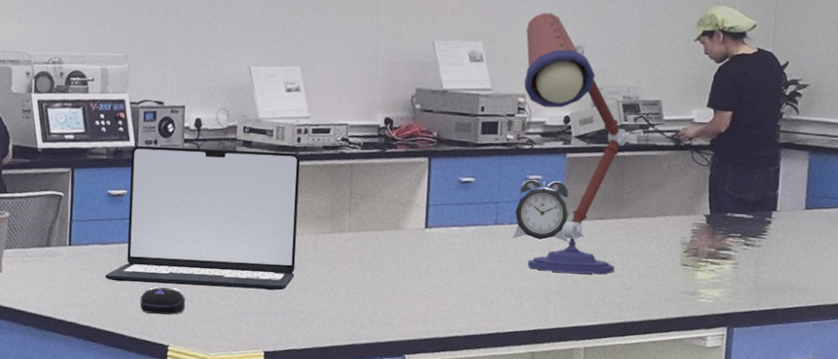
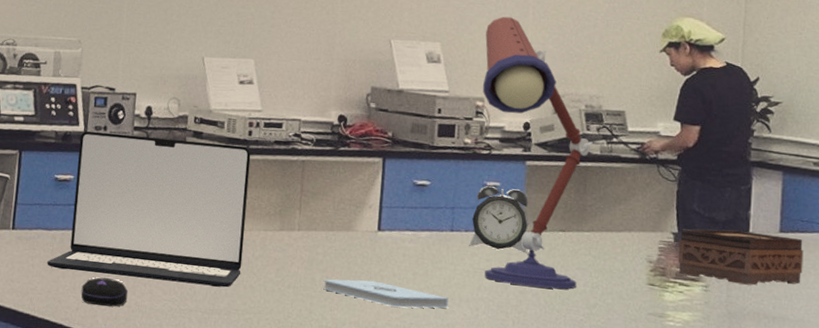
notepad: none [374,275,494,300] -> present [323,279,448,308]
tissue box: none [709,209,827,261] -> present [677,228,804,286]

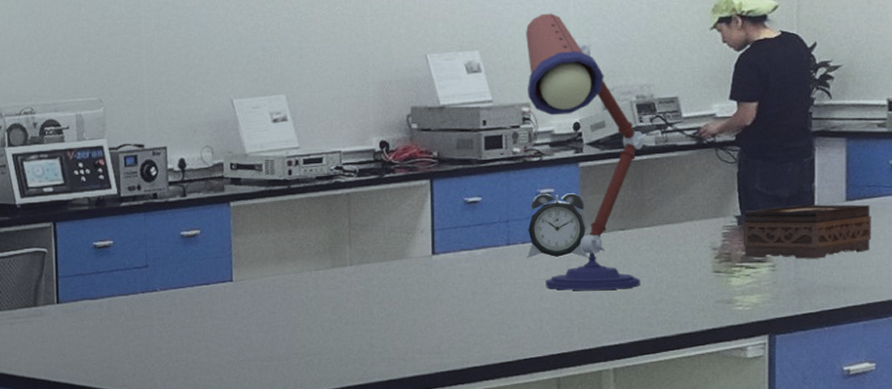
laptop: present [47,131,251,288] -> none [97,186,297,337]
computer mouse: present [81,277,129,307] -> none [135,340,184,369]
notepad: present [323,279,448,308] -> none [382,306,511,329]

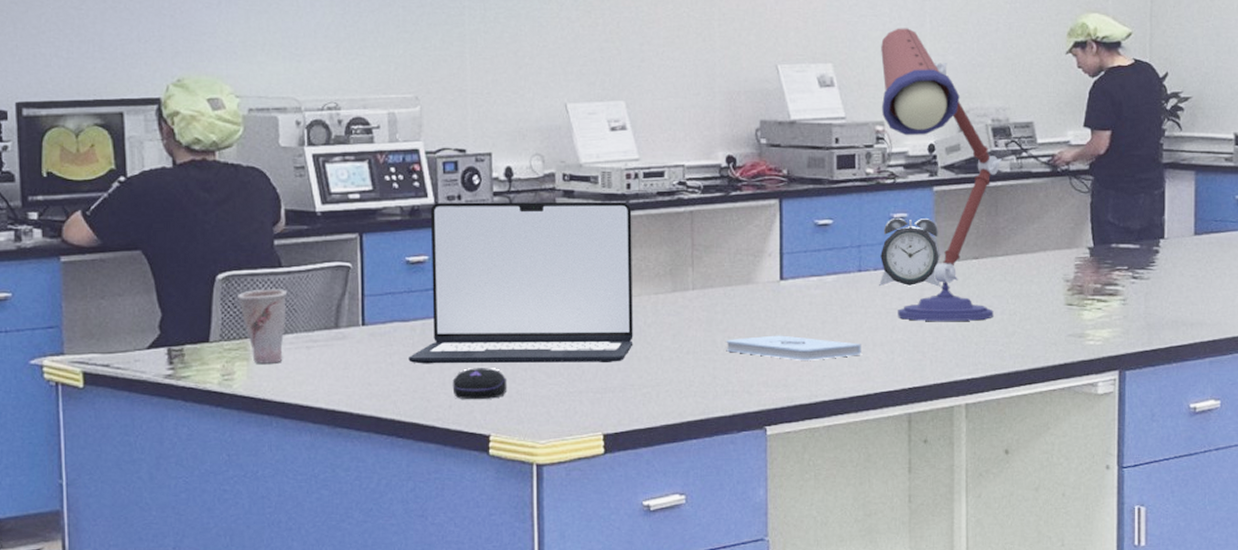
laptop: none [97,186,297,337] -> present [408,201,633,364]
computer mouse: none [135,340,184,369] -> present [452,368,507,400]
notepad: none [382,306,511,329] -> present [726,335,861,360]
tissue box: present [742,204,872,259] -> none [1094,237,1218,293]

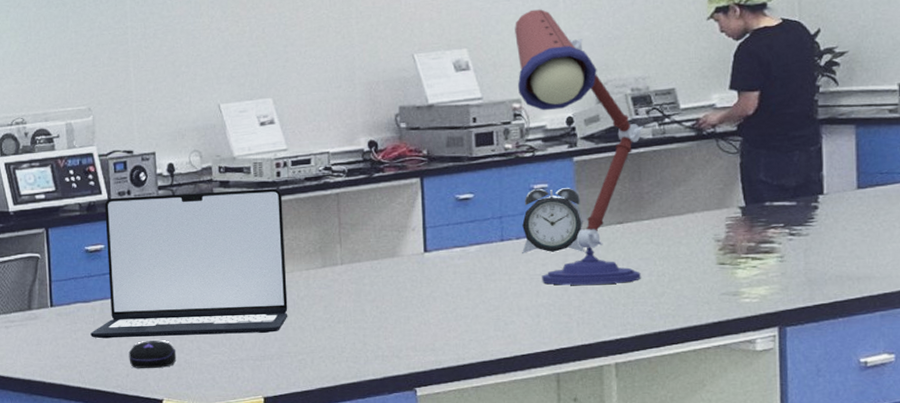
notepad: present [726,335,861,360] -> none [374,303,507,326]

